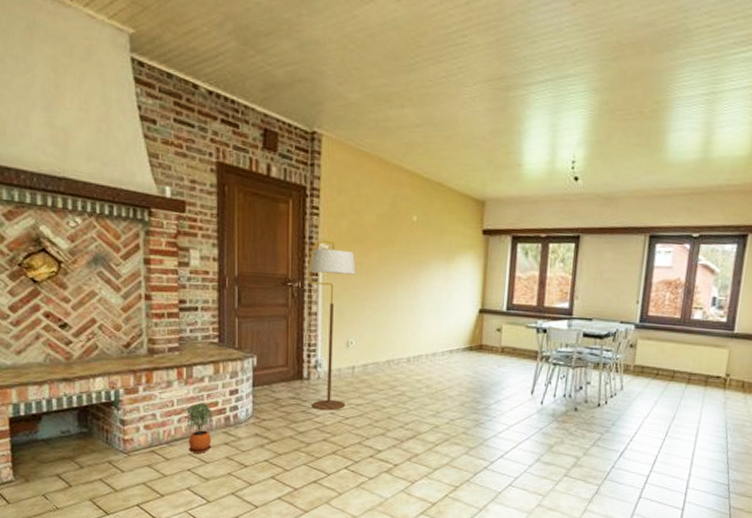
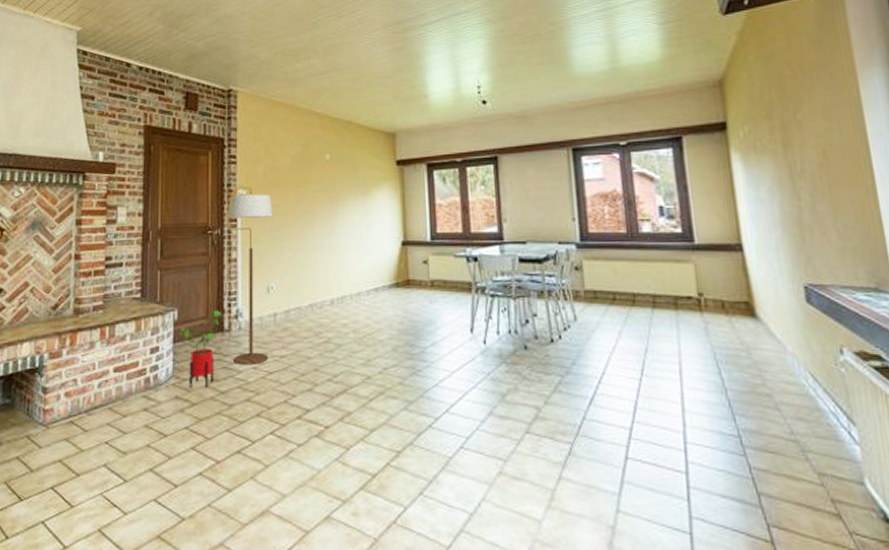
potted plant: present [186,403,215,454] -> none [106,364,134,423]
house plant: none [259,359,303,428] -> present [180,310,224,388]

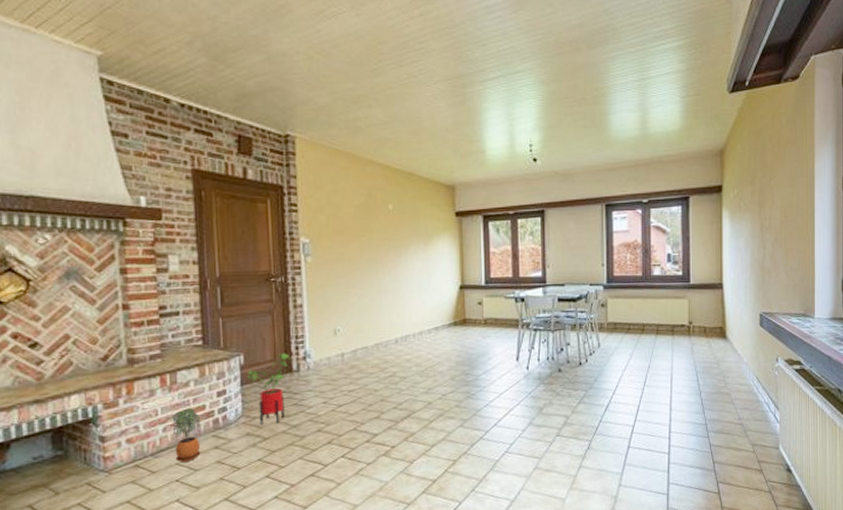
potted plant: none [106,364,134,423] -> present [172,408,203,463]
floor lamp: present [226,186,273,366] -> none [289,234,338,401]

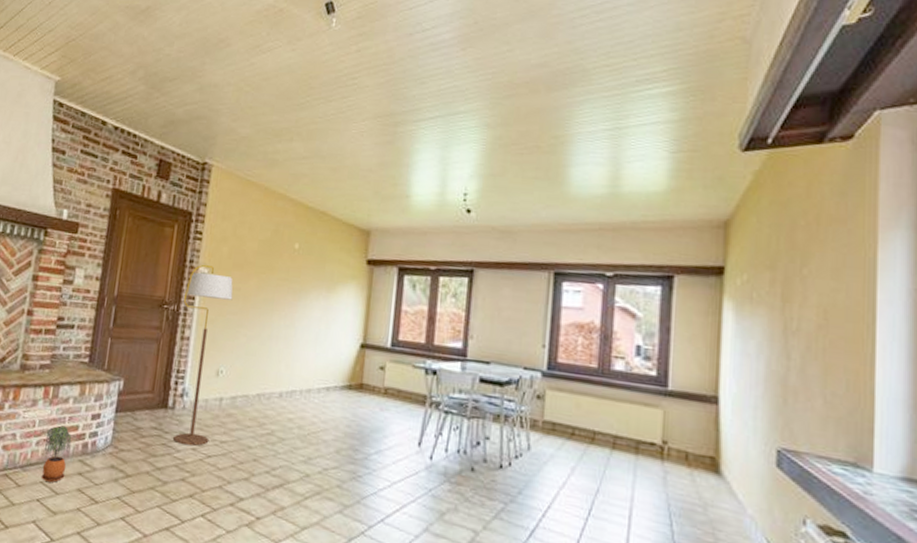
house plant: present [247,353,292,424] -> none [123,385,169,462]
floor lamp: none [289,234,338,401] -> present [173,264,233,446]

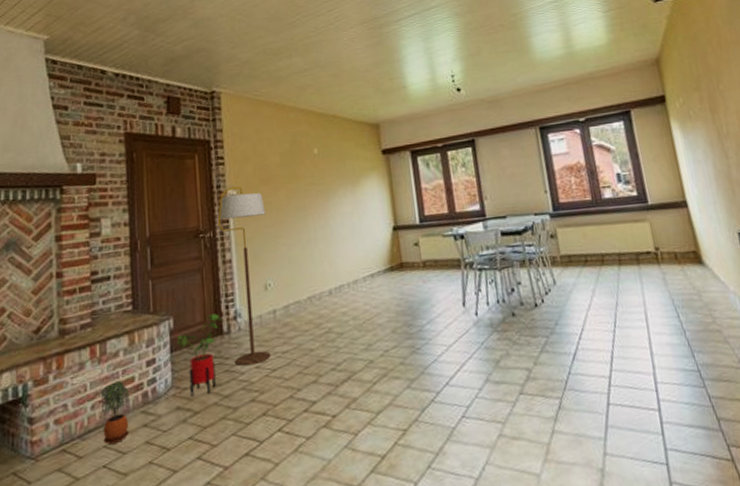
house plant: none [123,385,169,462] -> present [177,313,222,396]

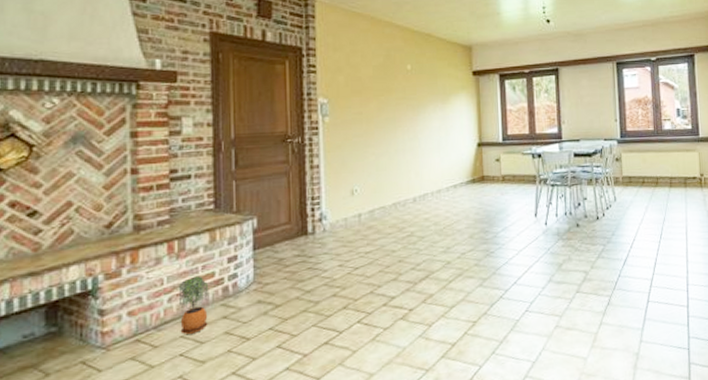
house plant: present [177,313,222,396] -> none [260,215,307,291]
floor lamp: present [217,186,271,367] -> none [306,95,356,265]

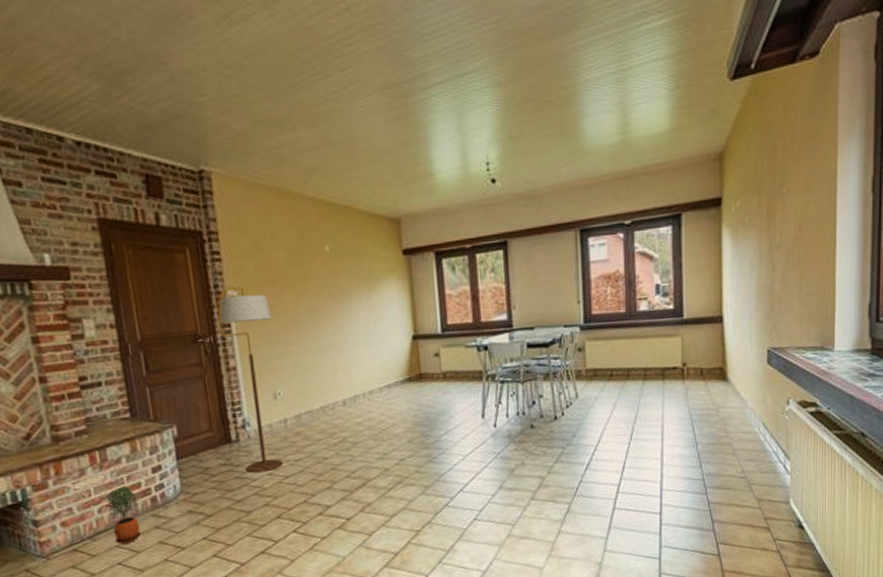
floor lamp: none [306,95,356,265] -> present [217,286,284,474]

